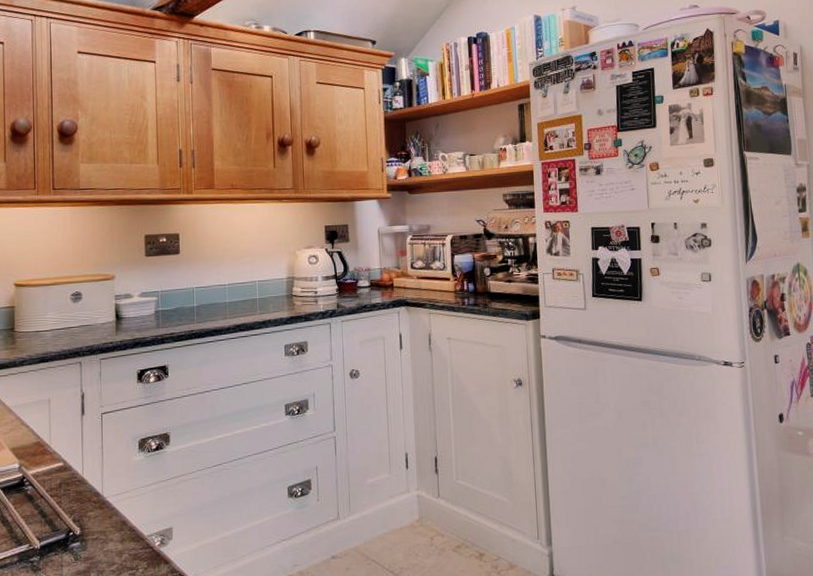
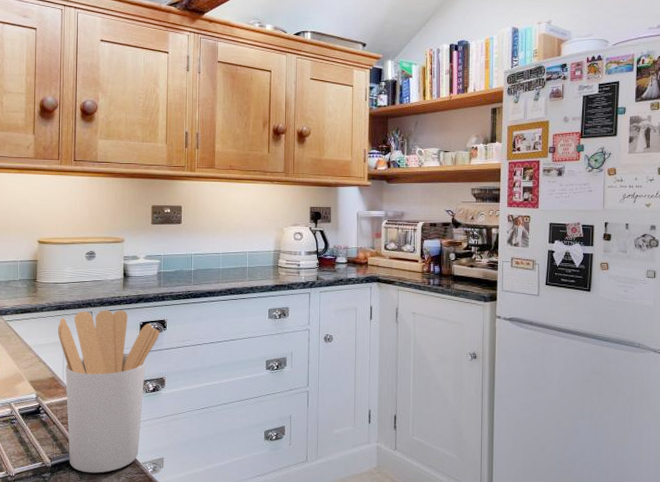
utensil holder: none [41,358,161,553] -> present [57,310,159,473]

